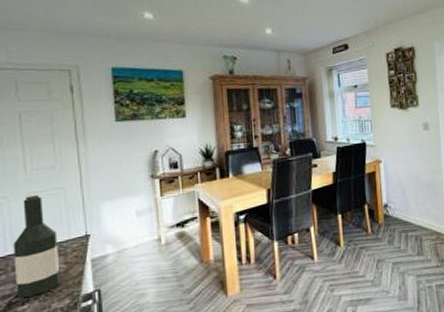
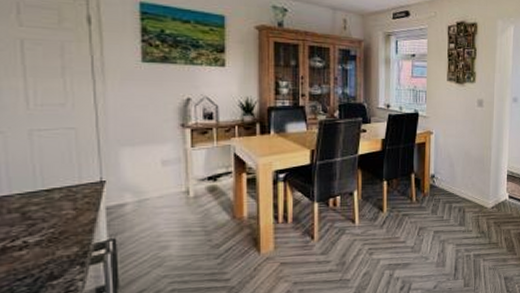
wine bottle: present [13,195,61,298] -> none [10,133,68,243]

